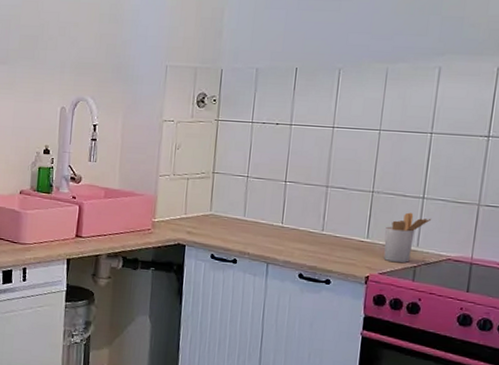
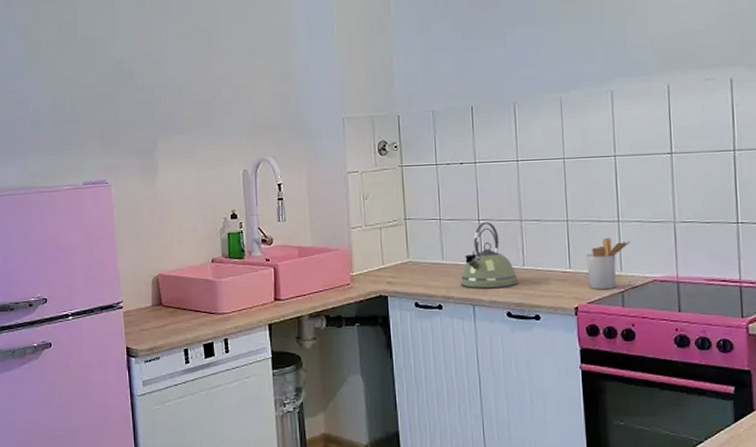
kettle: none [257,184,315,250] -> present [460,222,519,289]

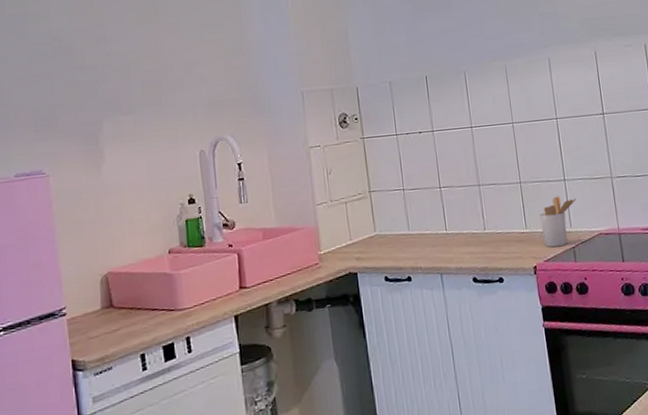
kettle: present [460,222,519,289] -> none [426,189,482,257]

